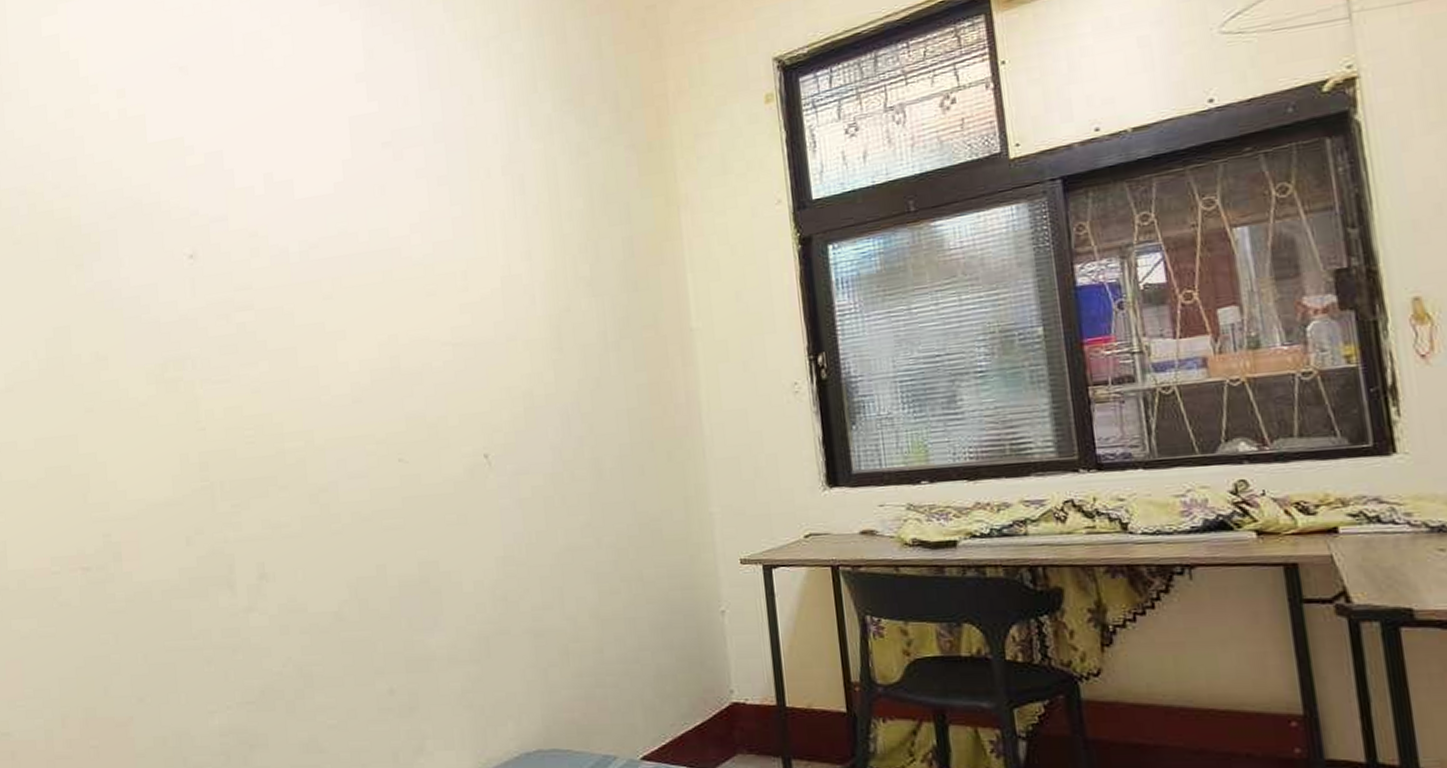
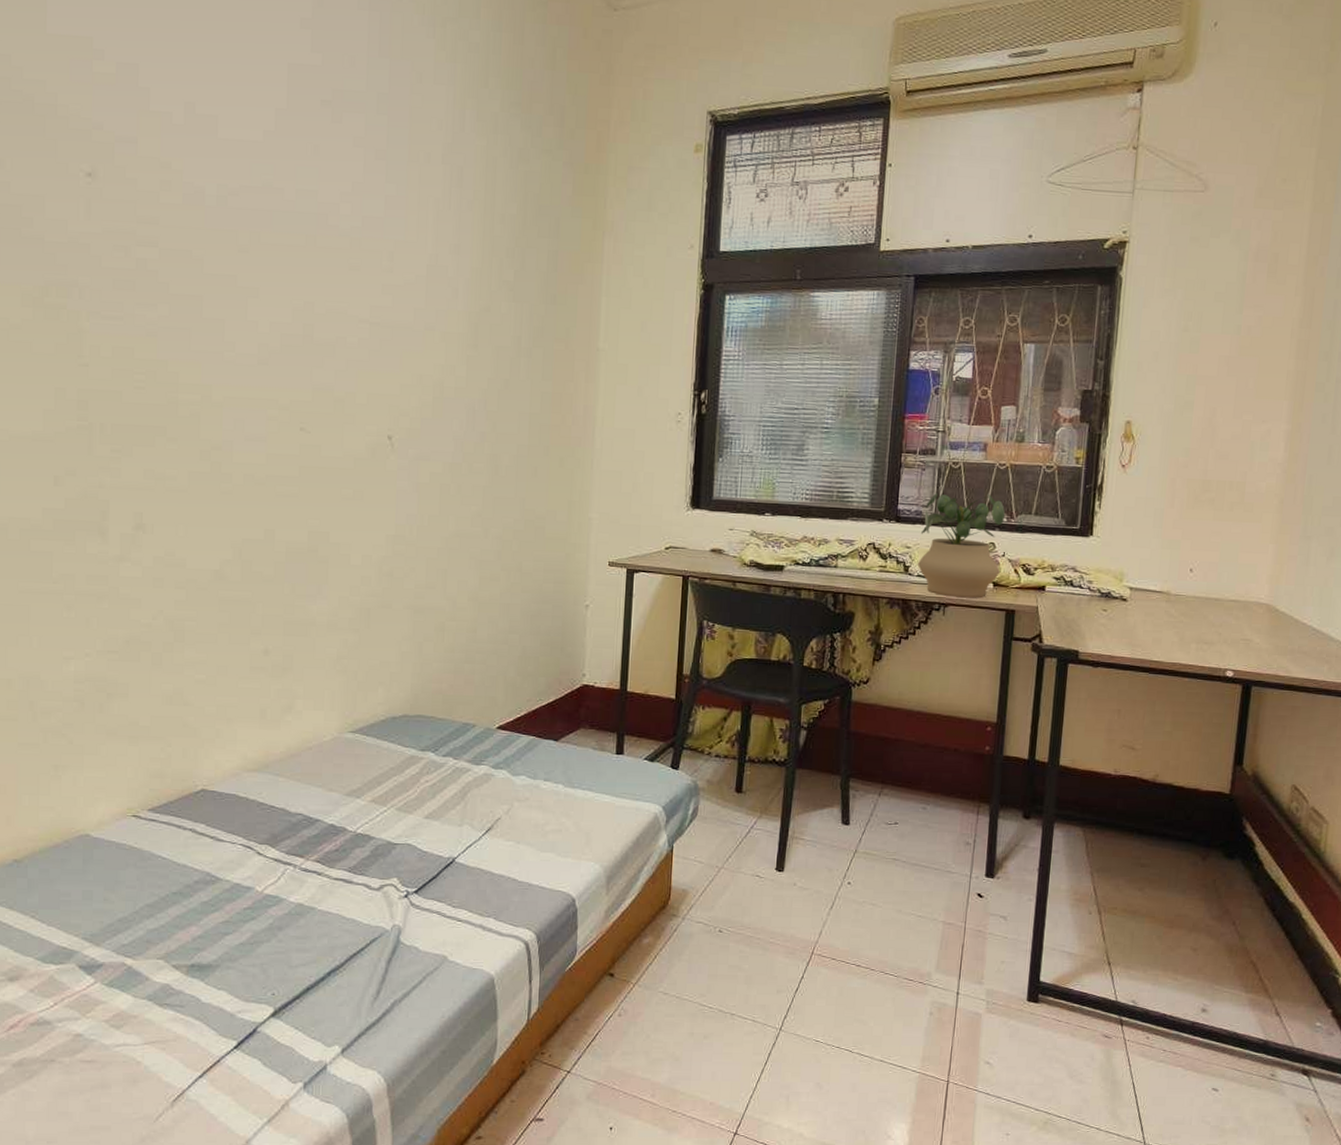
potted plant: none [1134,418,1263,556] -> present [918,493,1006,599]

